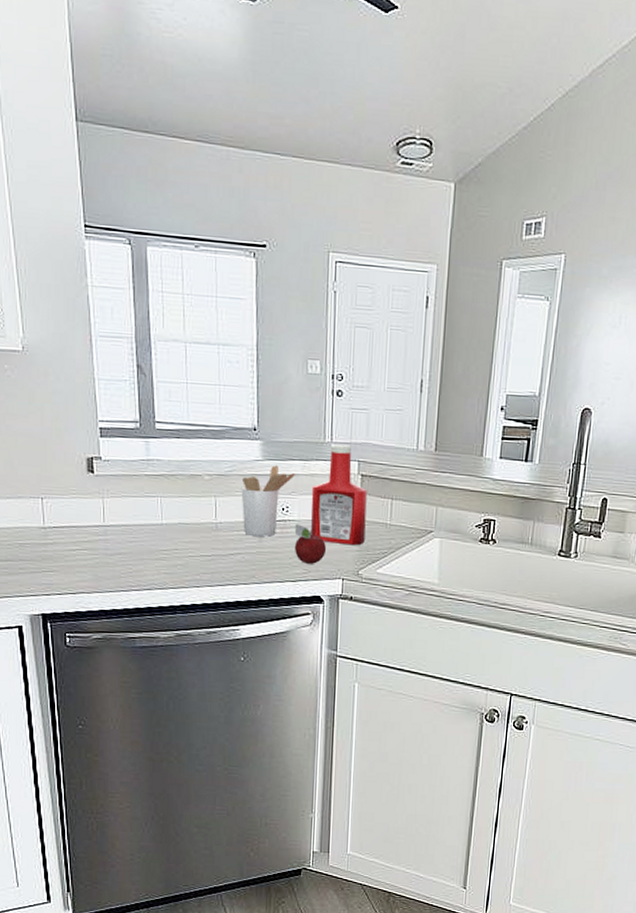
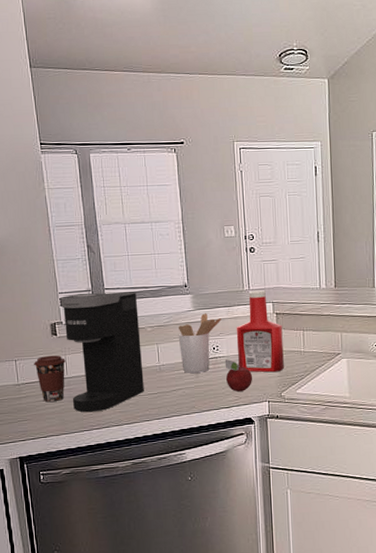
coffee cup: none [64,496,103,553] -> present [34,356,66,402]
coffee maker: none [100,424,196,570] -> present [60,292,144,413]

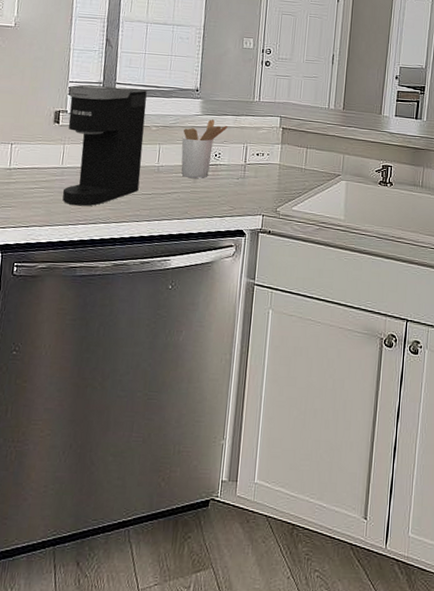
coffee cup: present [34,356,66,402] -> none [30,143,64,191]
fruit: present [225,359,252,392] -> none [223,168,250,202]
ketchup bottle: present [236,290,284,373] -> none [238,102,287,187]

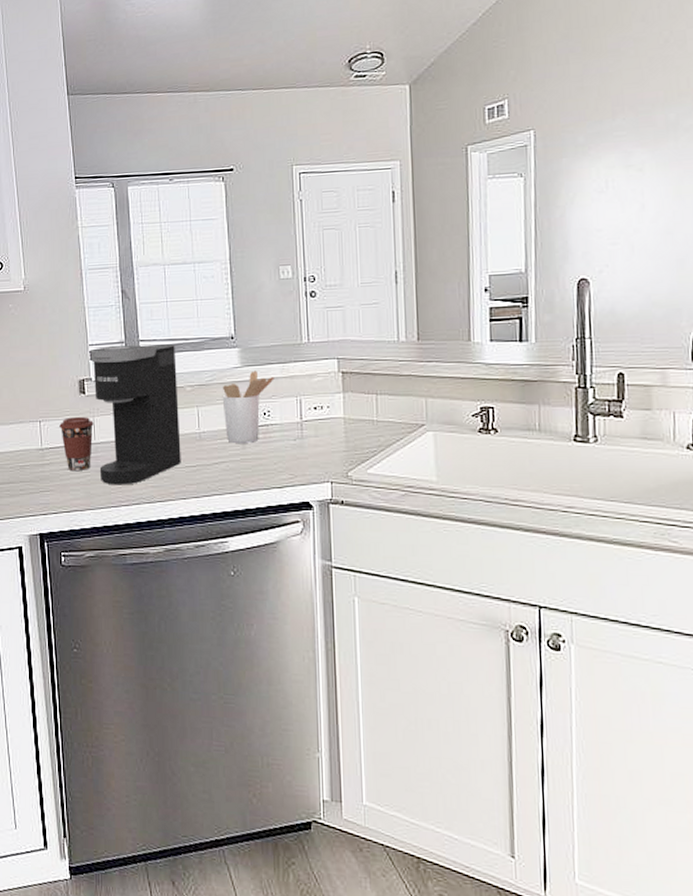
coffee cup: none [30,143,64,191] -> present [59,417,94,470]

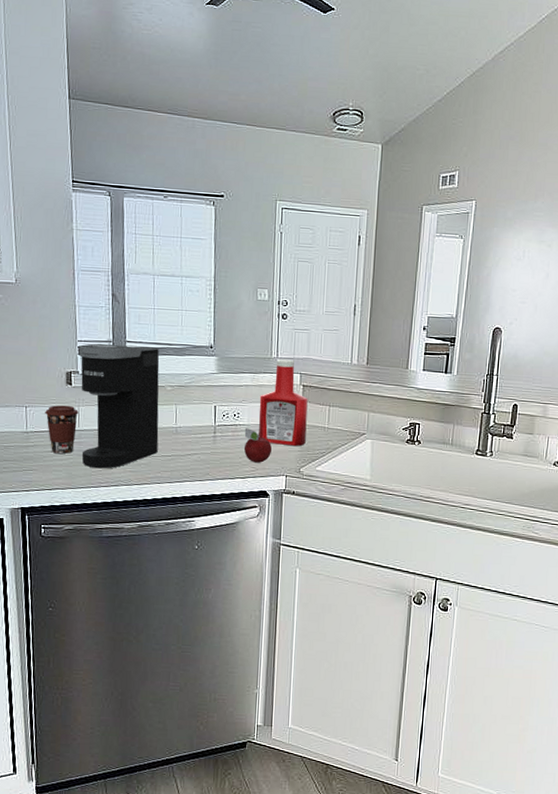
utensil holder: present [222,370,274,443] -> none [198,377,246,439]
fruit: none [277,428,311,468] -> present [243,428,272,463]
ketchup bottle: none [292,343,352,446] -> present [259,359,308,447]

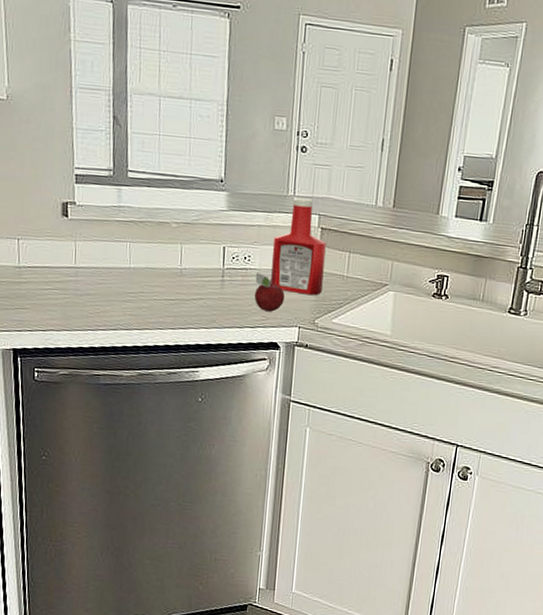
coffee cup: present [45,405,79,454] -> none [39,239,75,293]
coffee maker: present [78,344,160,469] -> none [76,171,164,311]

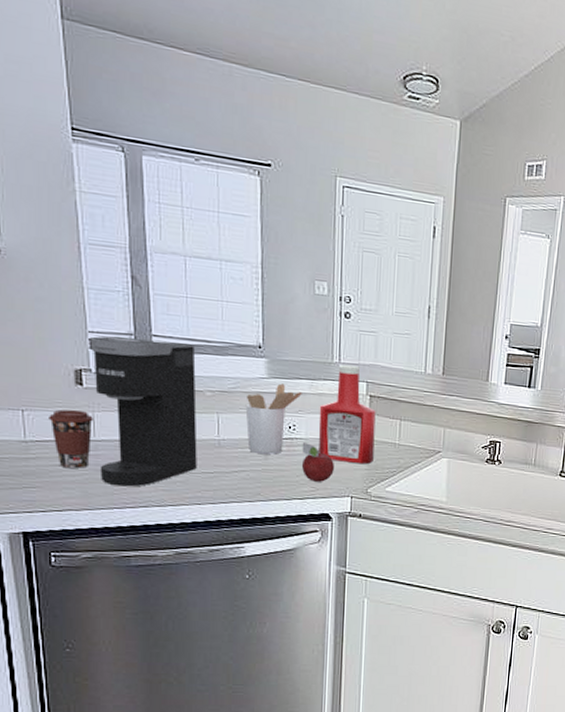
coffee cup: none [39,239,75,293] -> present [49,409,93,468]
coffee maker: none [76,171,164,311] -> present [90,336,197,487]
utensil holder: none [206,216,258,284] -> present [245,383,302,454]

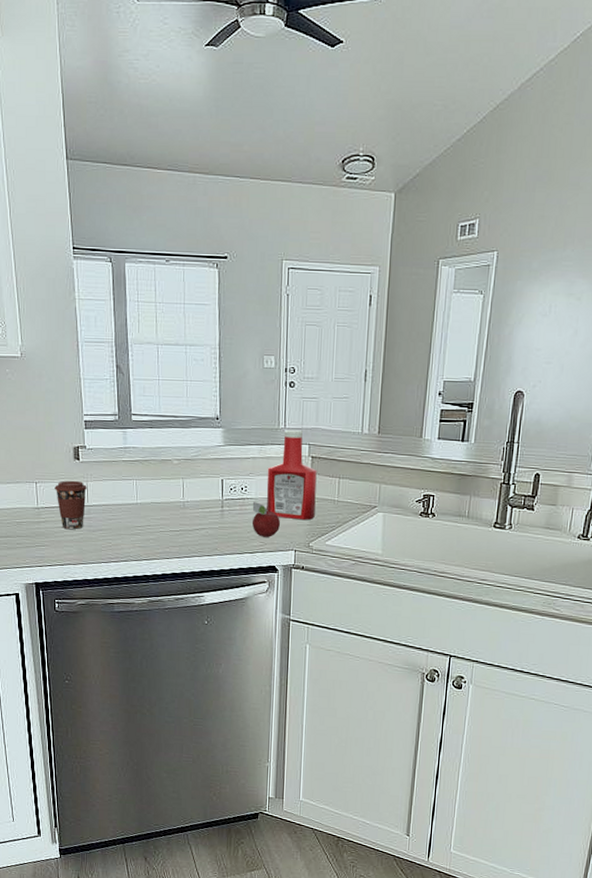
coffee maker: present [90,336,197,487] -> none [85,417,167,544]
utensil holder: present [245,383,302,454] -> none [205,450,253,513]

